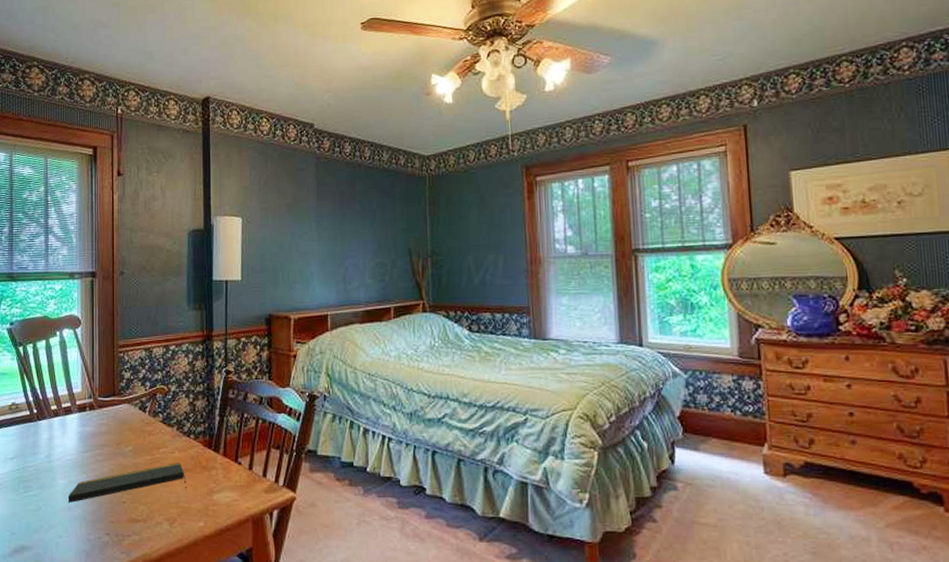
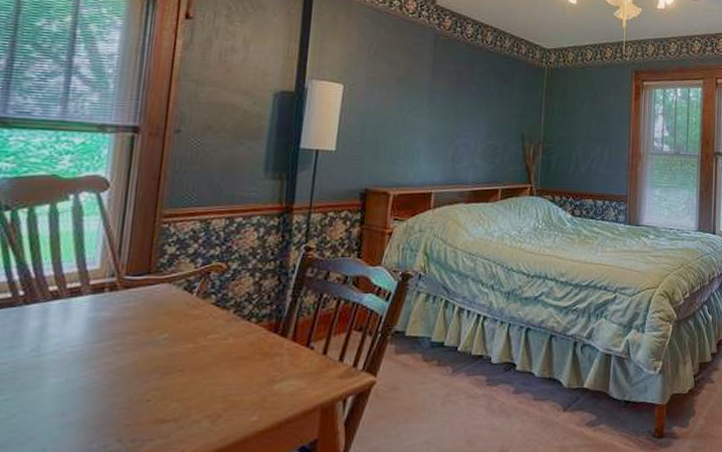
notepad: present [67,463,187,504] -> none [60,350,240,407]

